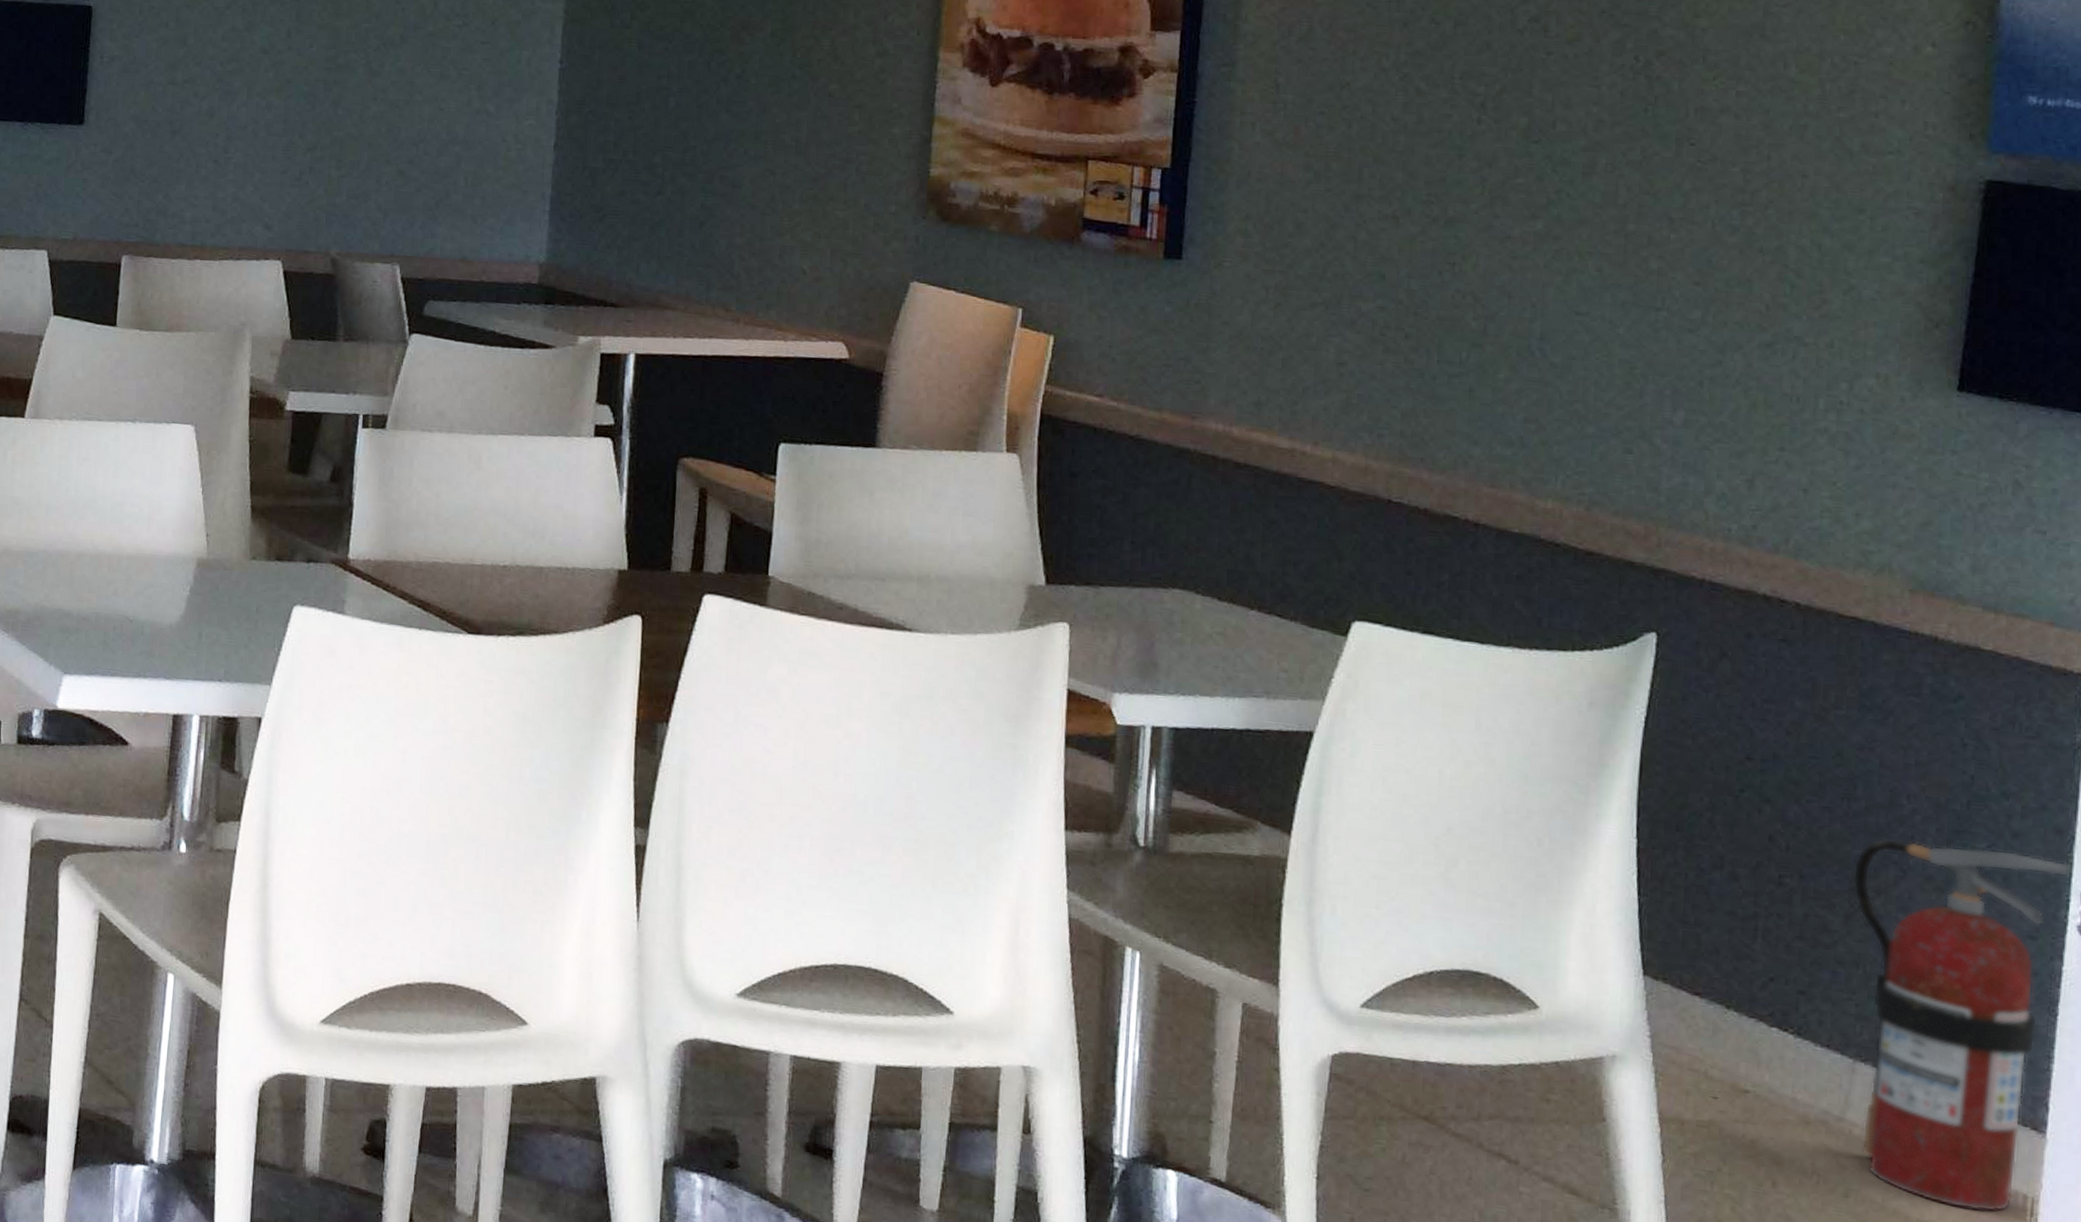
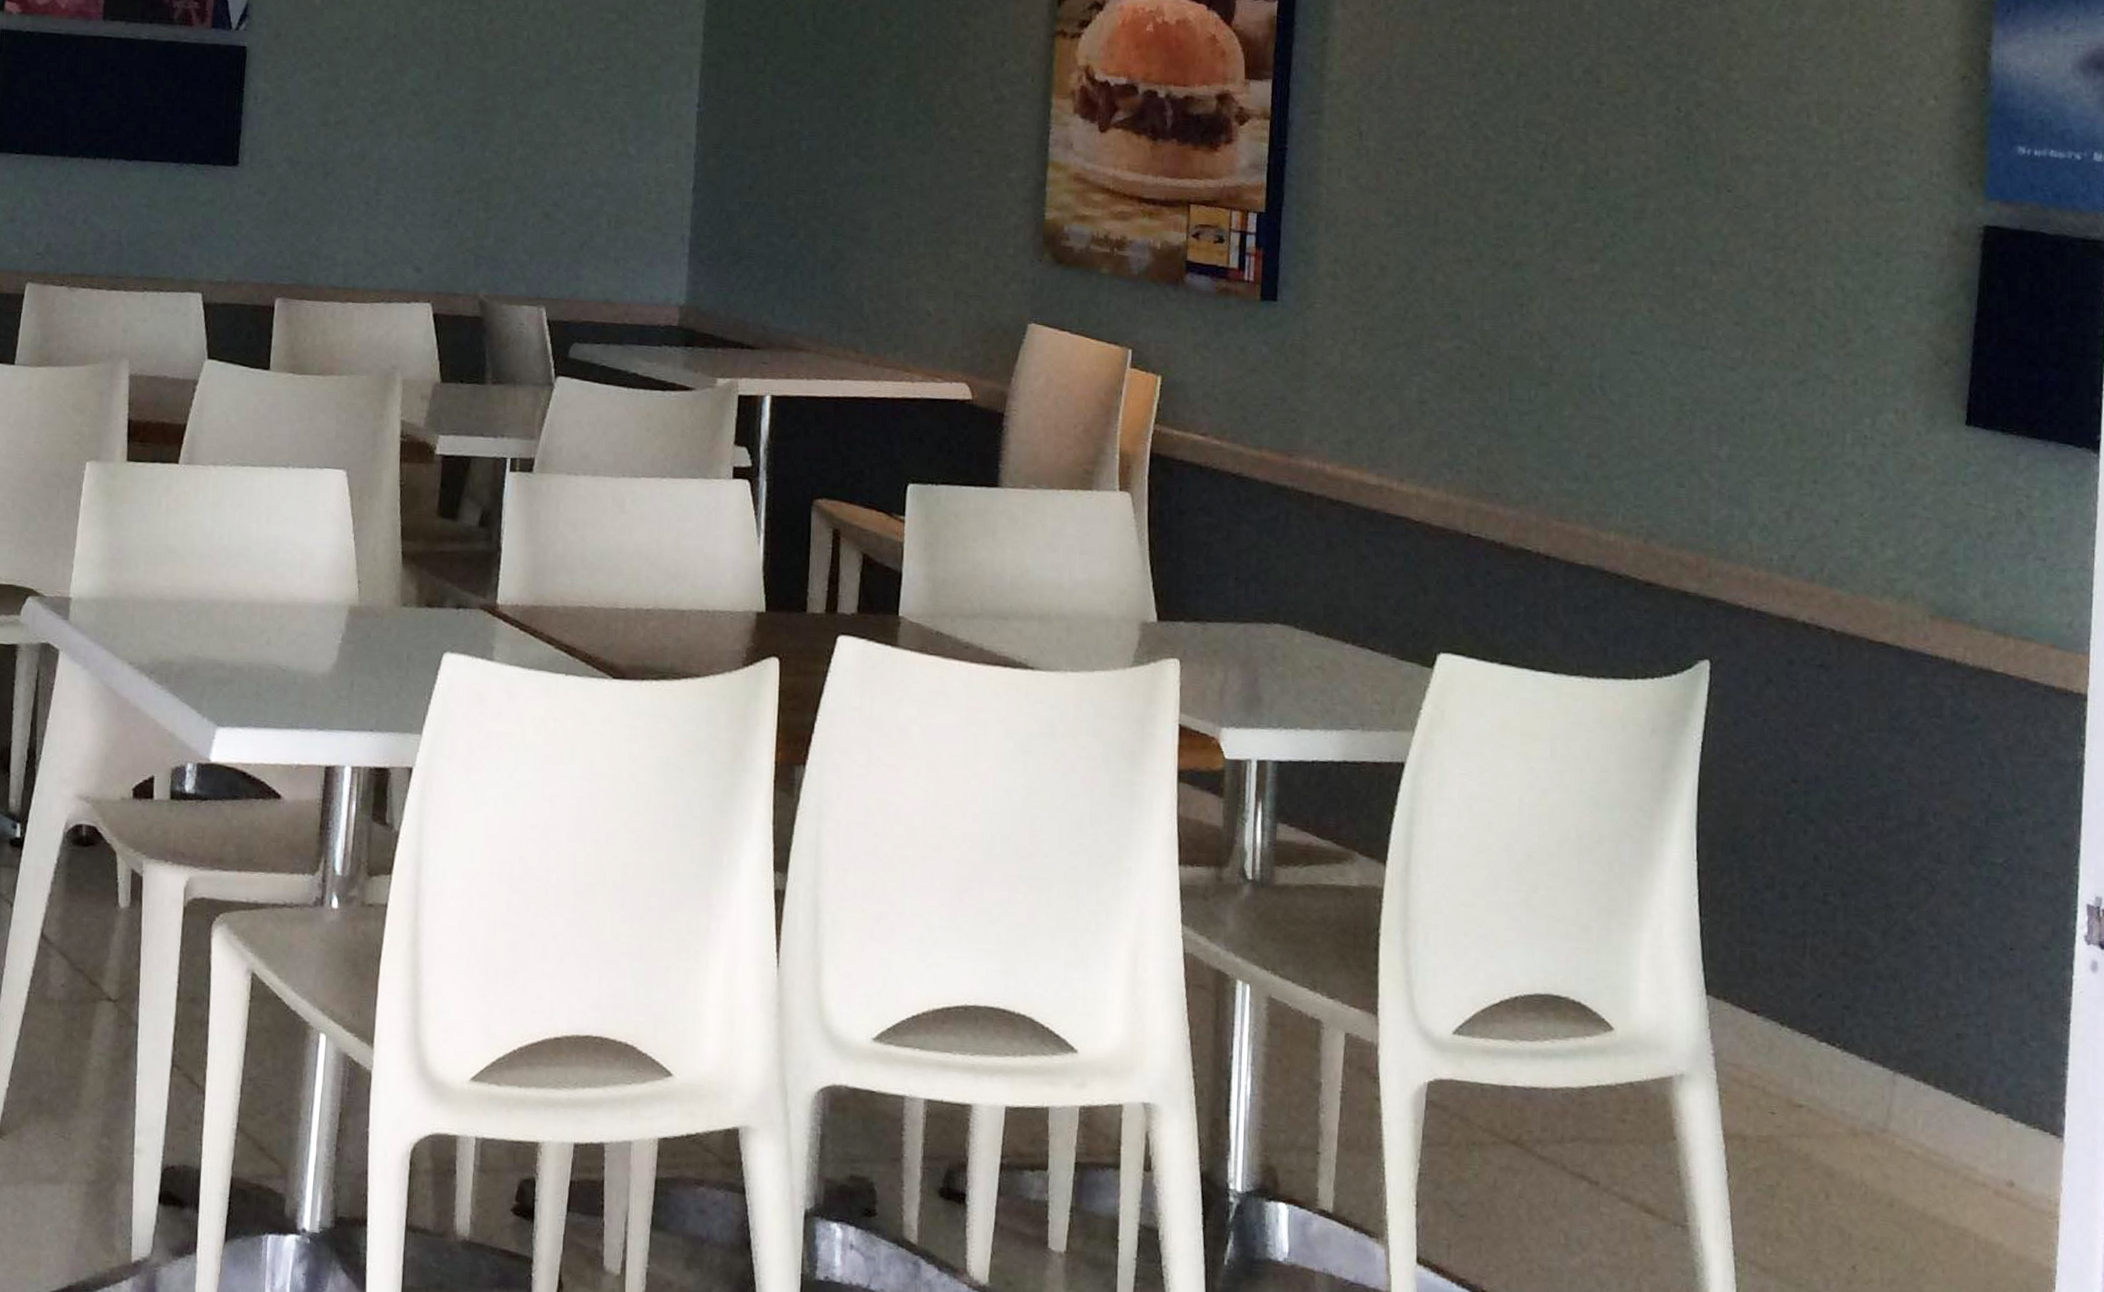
fire extinguisher: present [1852,837,2072,1213] -> none [1888,855,2078,1217]

